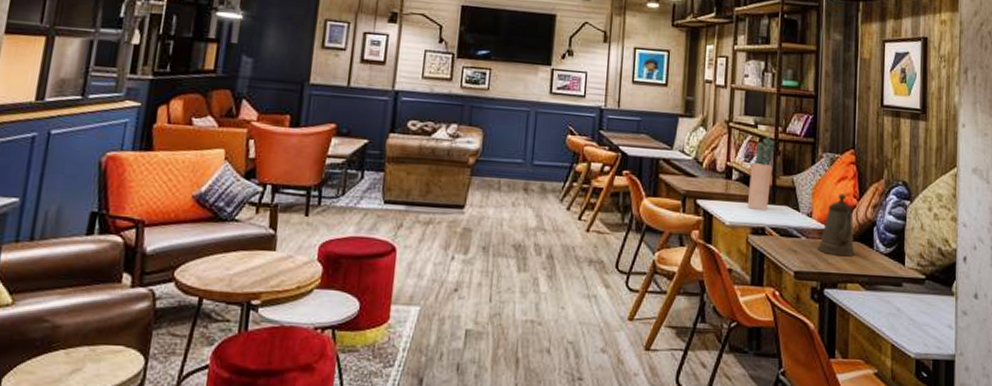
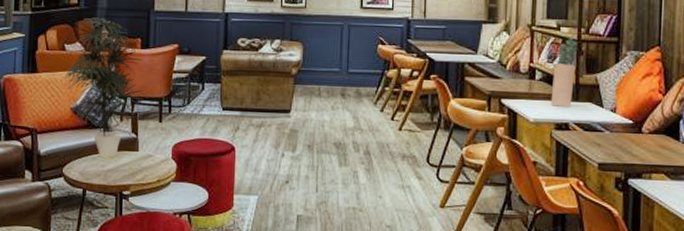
plant: none [186,87,291,260] -> present [63,17,147,159]
coffee pot: present [818,193,855,257] -> none [622,89,660,149]

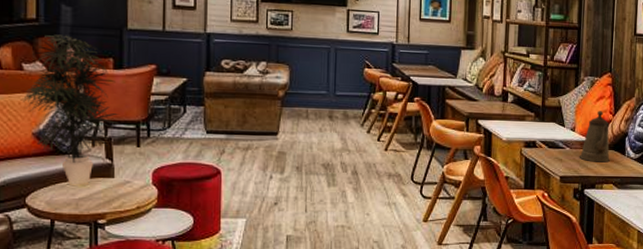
vase: present [550,34,577,108] -> none [521,61,544,128]
coffee pot: none [622,89,660,149] -> present [580,111,610,163]

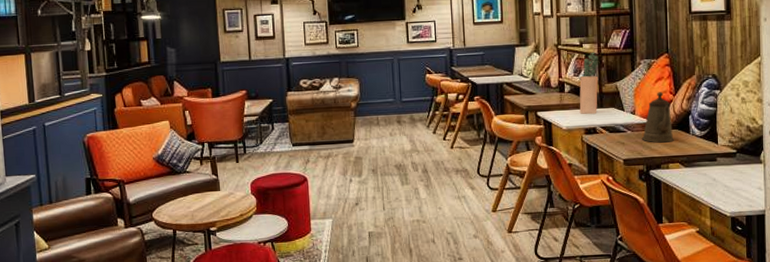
plant: present [22,34,122,187] -> none [143,72,223,201]
vase: none [521,61,544,128] -> present [579,49,599,115]

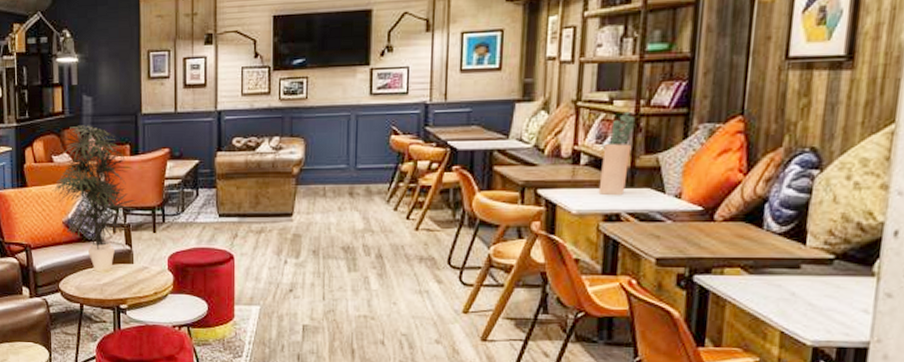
plant: none [143,72,223,201] -> present [53,125,139,273]
coffee pot: present [642,92,674,143] -> none [688,169,738,239]

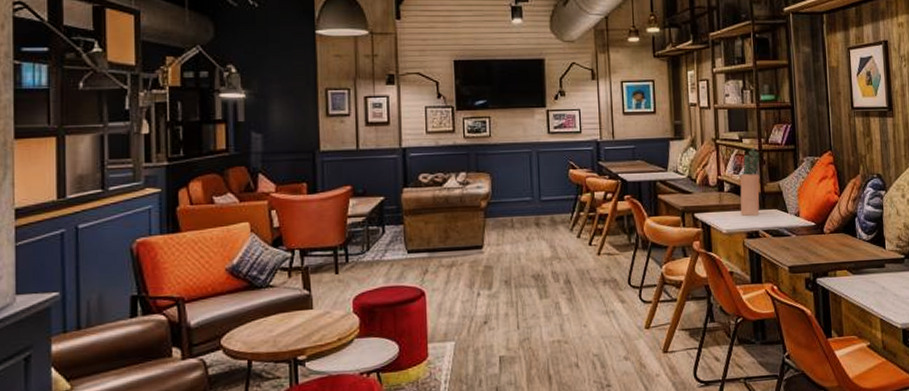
plant: present [53,125,139,273] -> none [214,163,319,323]

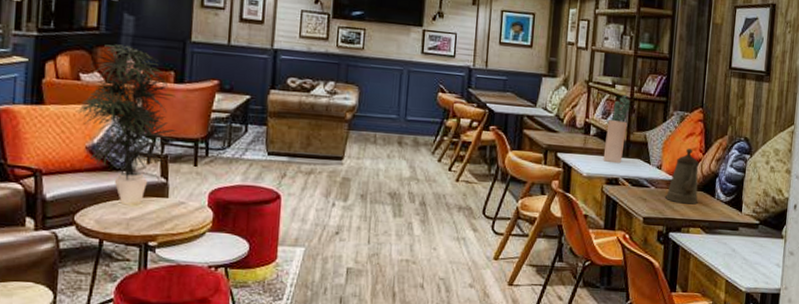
plant: none [214,163,319,323] -> present [77,44,180,206]
coffee pot: none [808,192,841,248] -> present [665,148,699,205]

